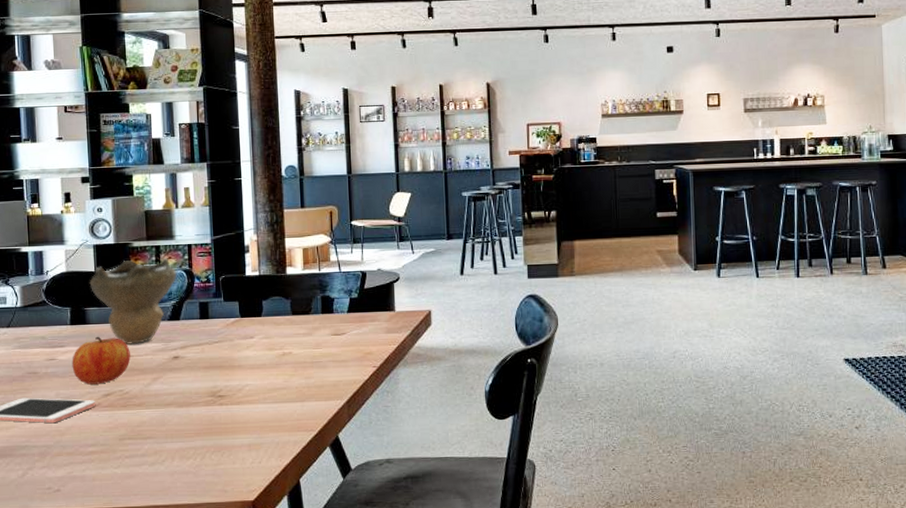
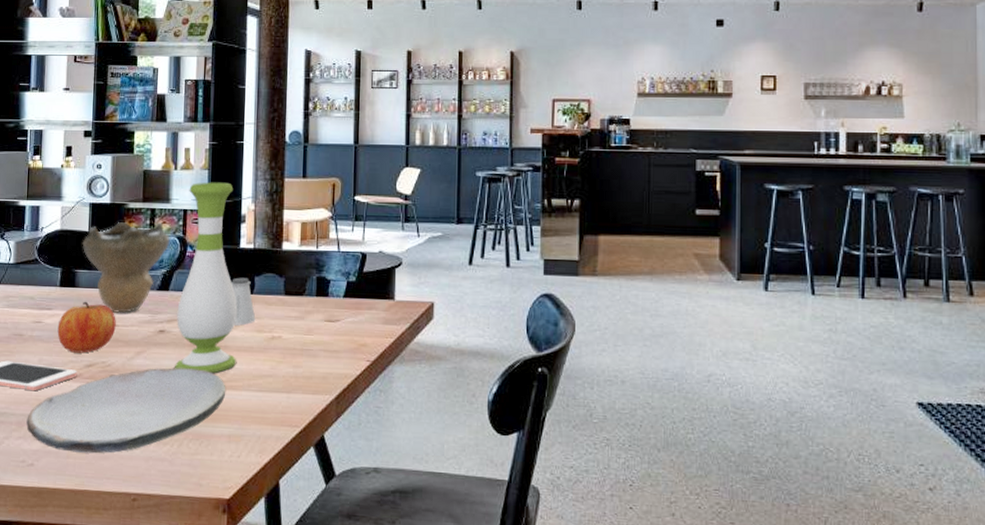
plate: none [49,388,243,475] -> present [26,368,226,454]
vase: none [189,217,252,392] -> present [174,182,238,374]
saltshaker: none [240,302,266,346] -> present [231,277,256,326]

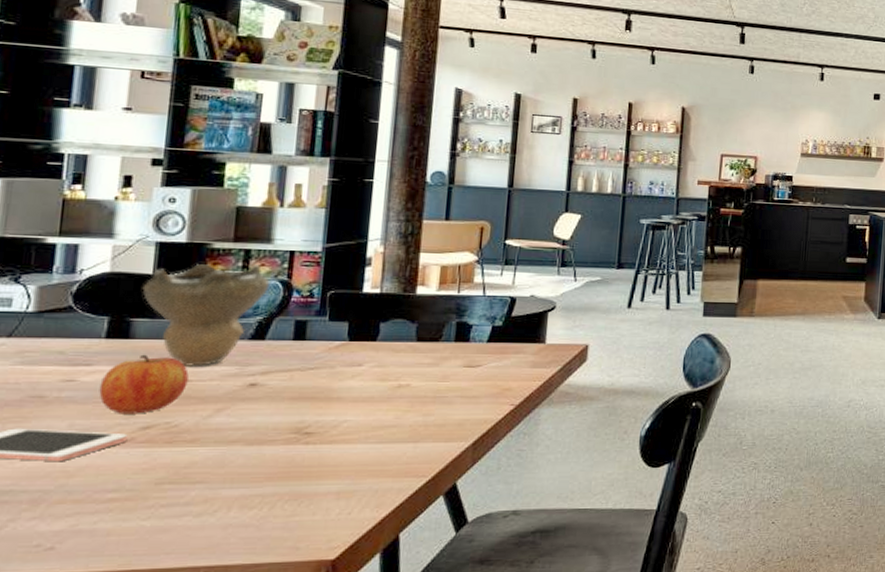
plate: present [26,368,226,454] -> none [45,424,337,529]
vase: present [174,182,238,374] -> none [267,221,358,428]
saltshaker: present [231,277,256,326] -> none [349,324,379,375]

